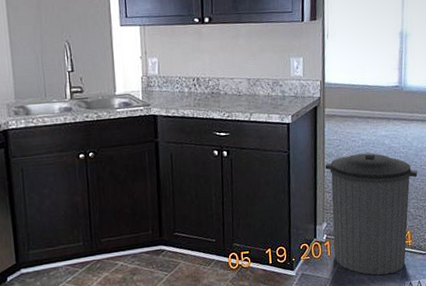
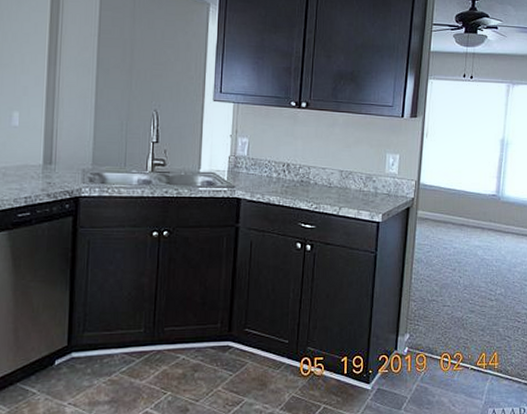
trash can: present [325,152,417,276] -> none [413,262,509,399]

